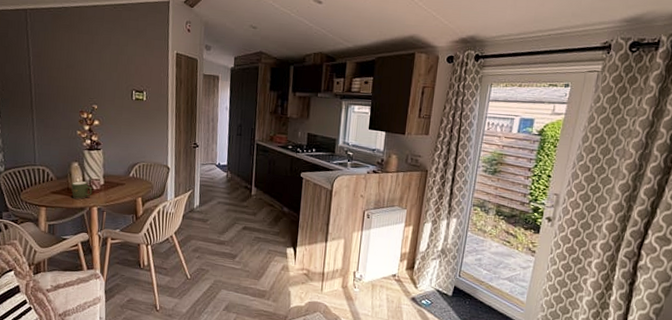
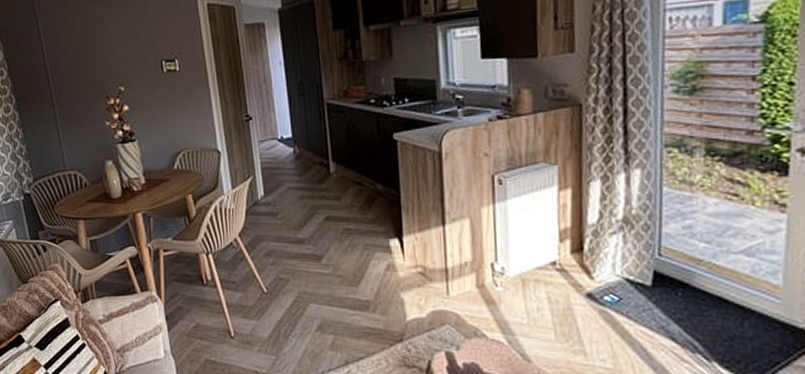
mug: present [71,181,92,200] -> none [108,183,134,206]

